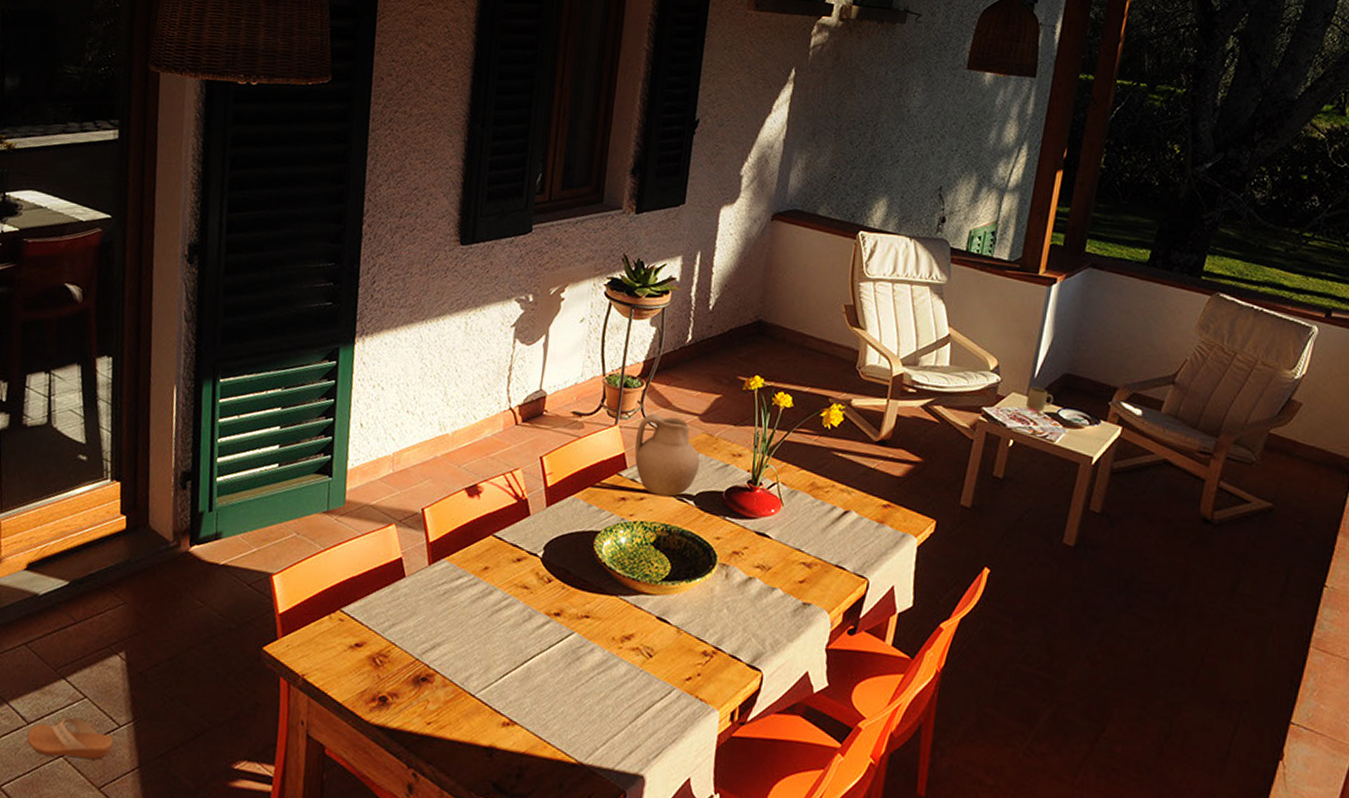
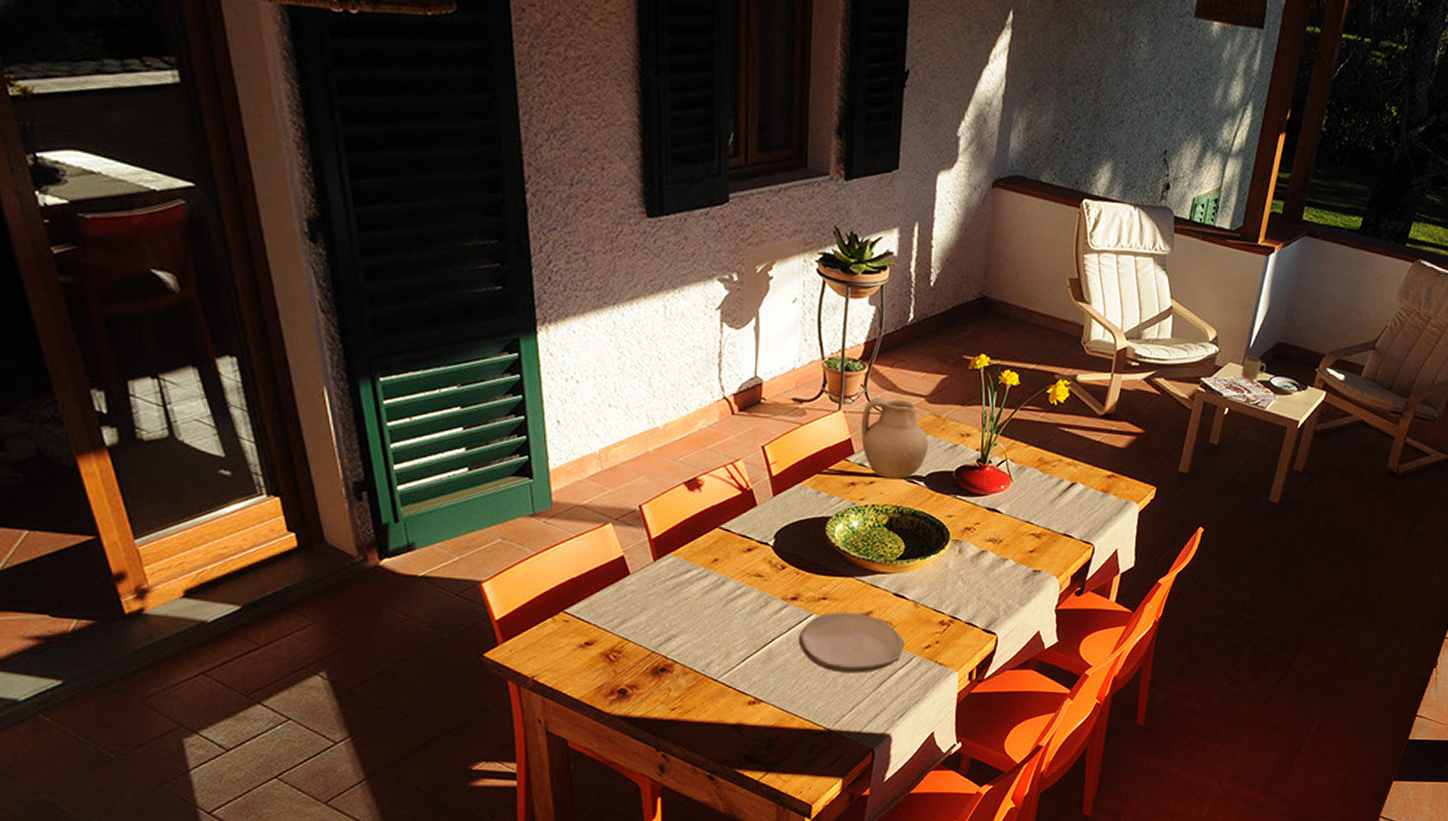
sandal: present [27,717,114,760] -> none [230,740,333,779]
plate: none [557,632,665,703] -> present [798,612,905,674]

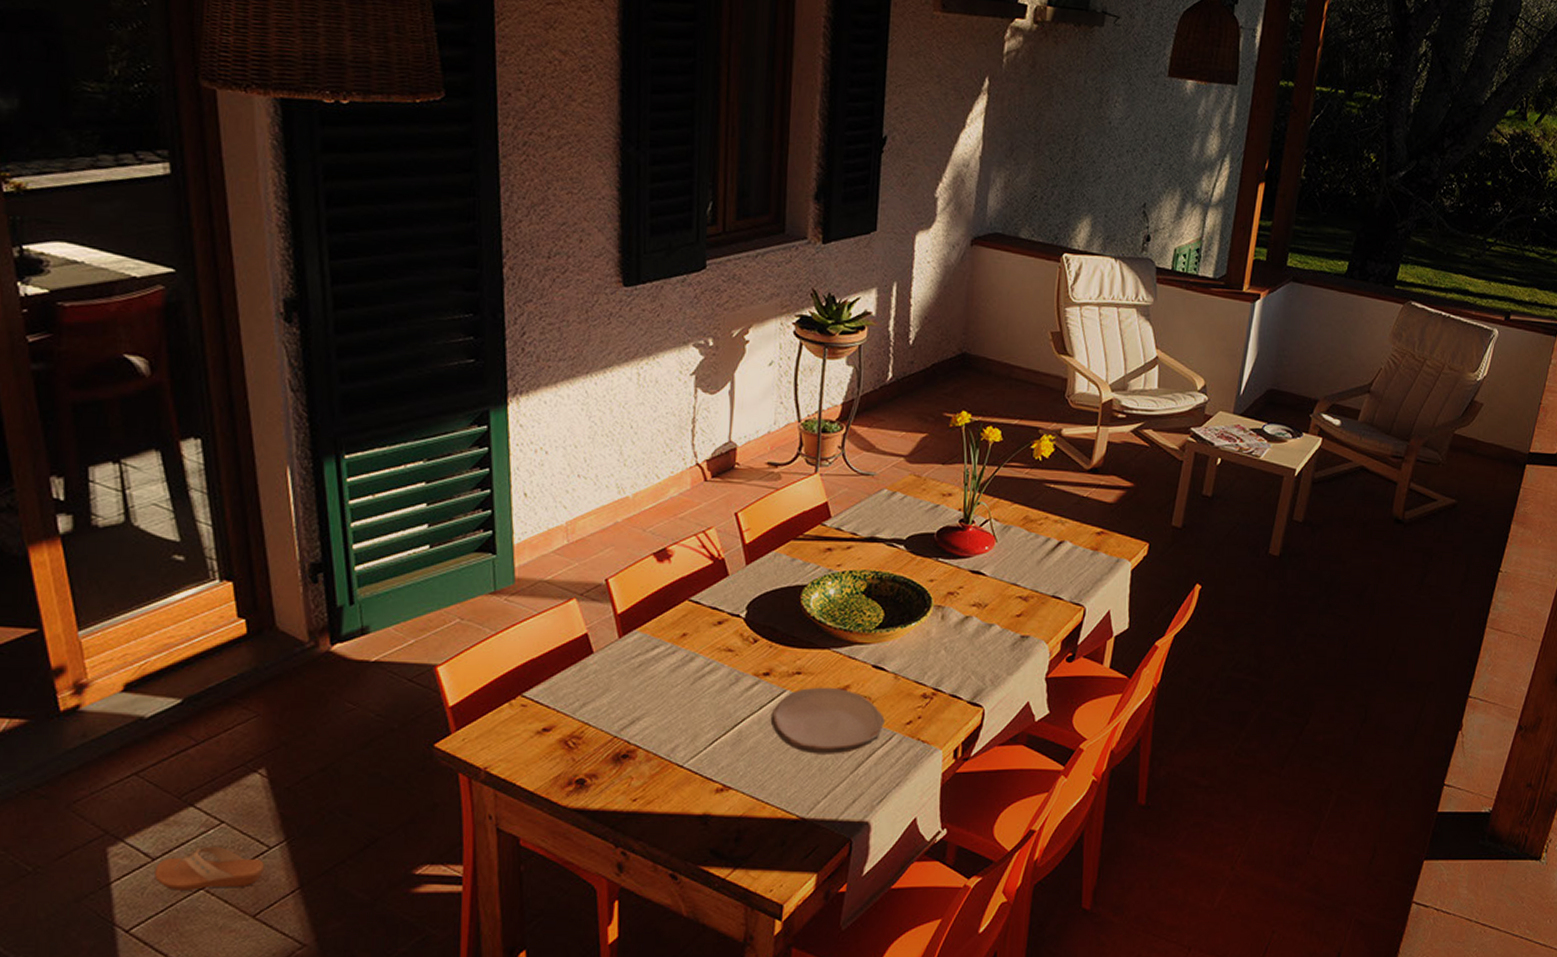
sandal: none [230,740,333,779] -> present [155,846,266,891]
ceramic pitcher: present [860,396,929,479] -> none [838,457,909,543]
mug: present [1242,356,1267,380] -> none [1233,404,1259,428]

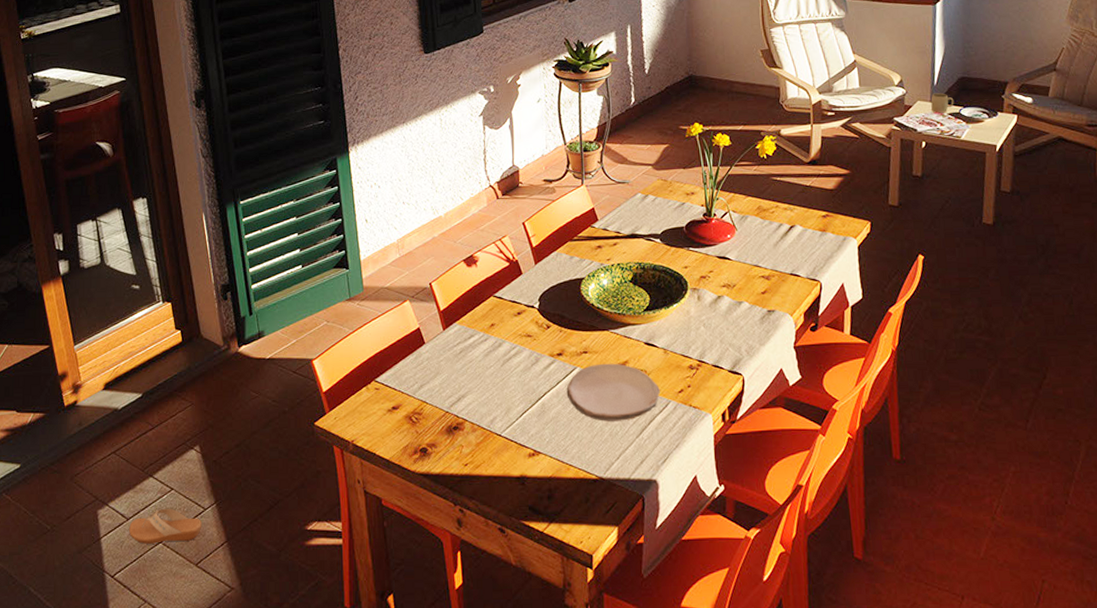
mug: none [1233,404,1259,428] -> present [930,93,954,113]

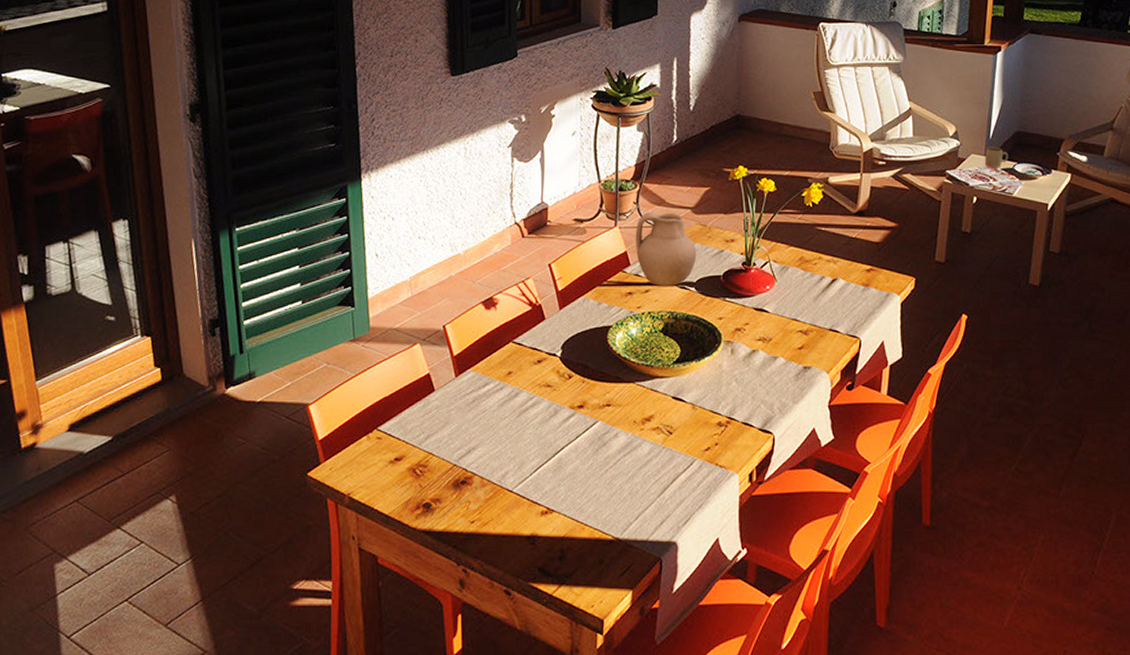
sandal: present [129,508,203,544] -> none [90,563,175,602]
plate: present [566,363,660,422] -> none [585,417,685,479]
ceramic pitcher: none [601,169,660,239] -> present [635,211,697,286]

